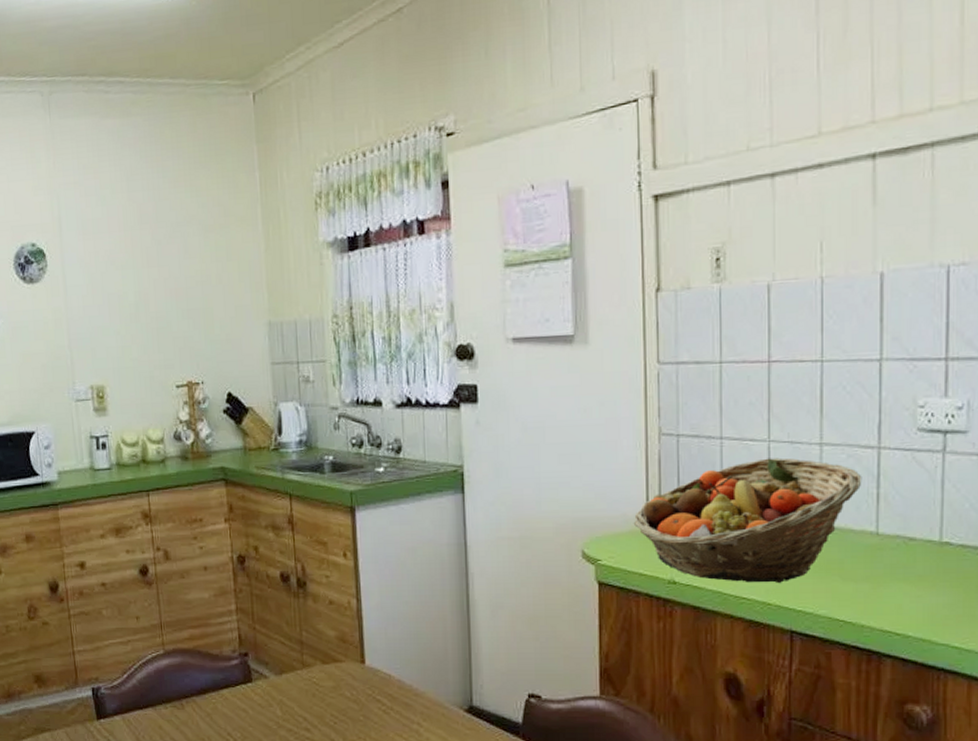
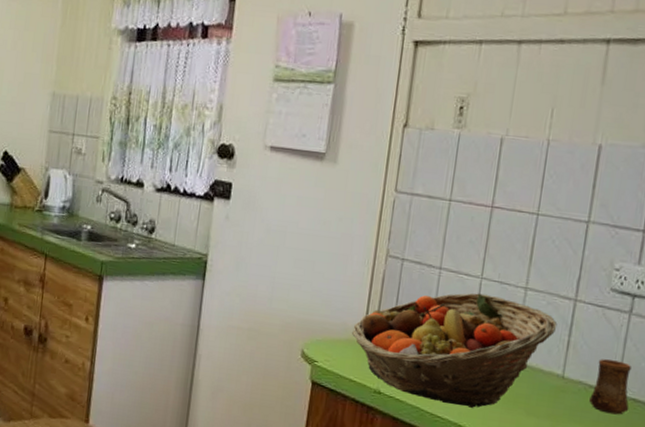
cup: none [911,506,958,565] -> present [589,359,631,415]

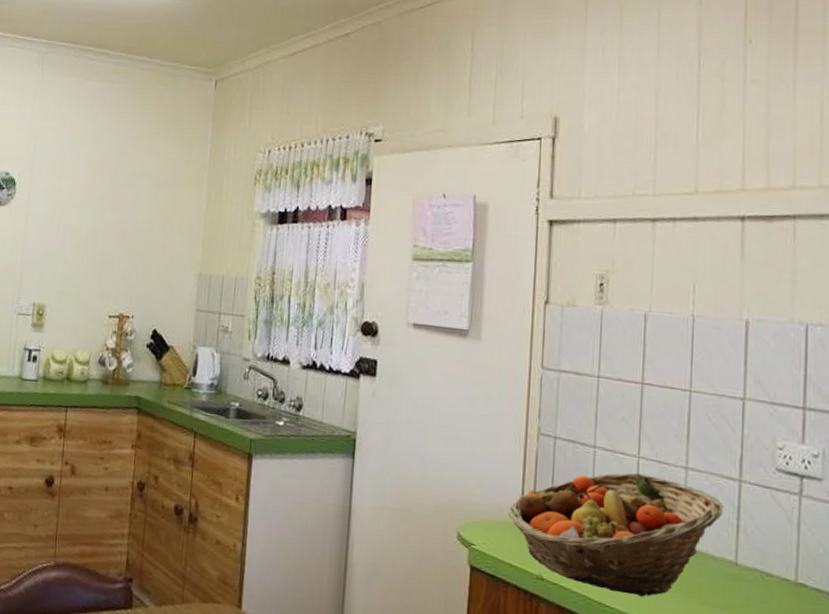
cup: present [589,359,631,415] -> none [768,544,812,607]

